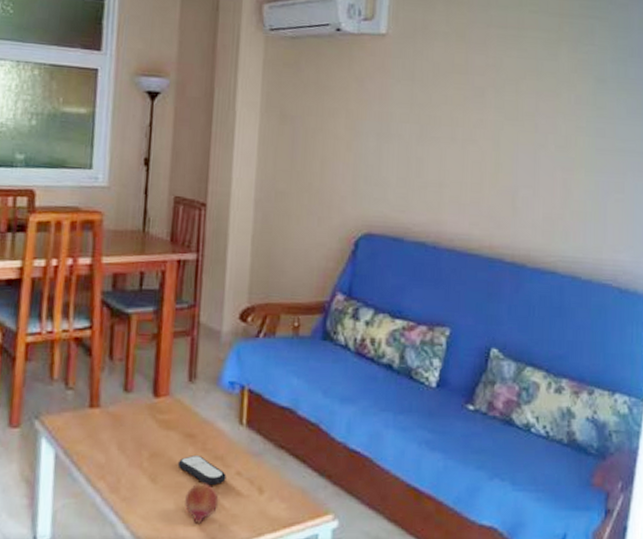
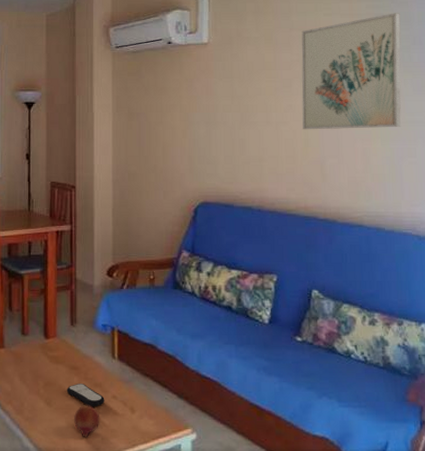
wall art: none [494,16,618,156] -> present [301,13,401,130]

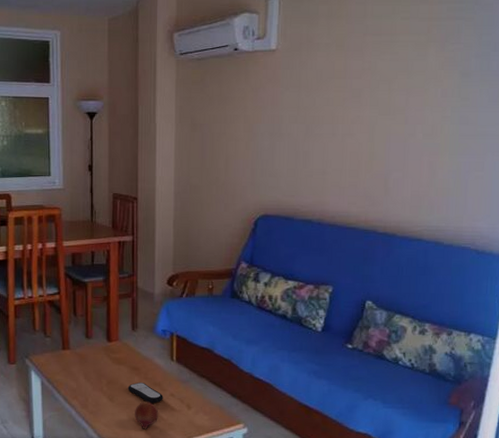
wall art: present [301,13,401,130] -> none [369,16,483,143]

